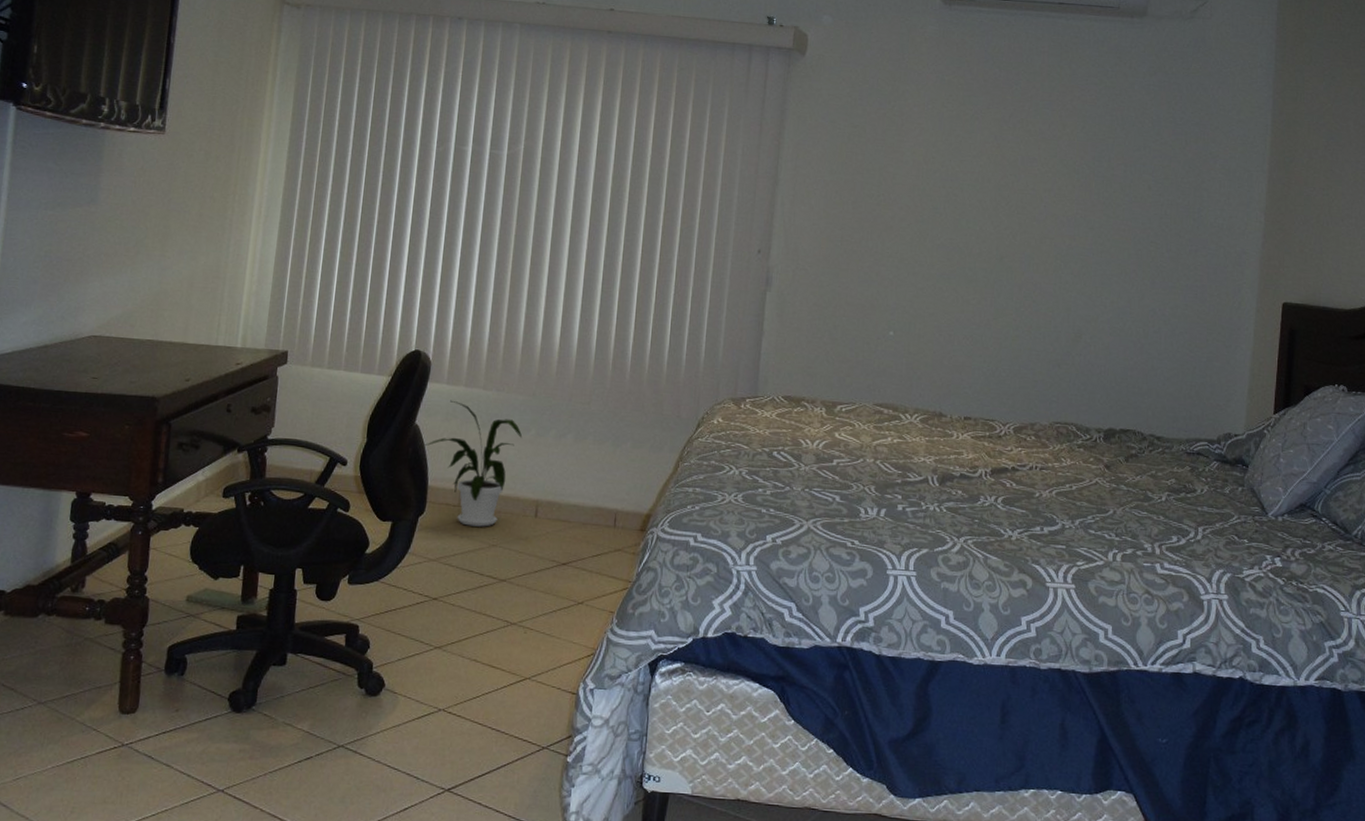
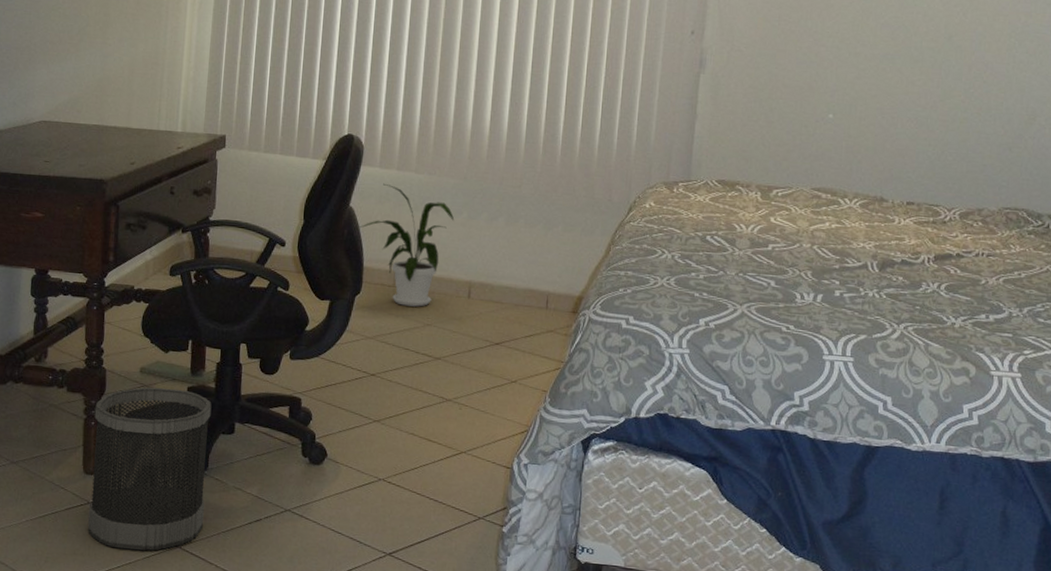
wastebasket: none [121,617,263,797] -> present [88,387,212,551]

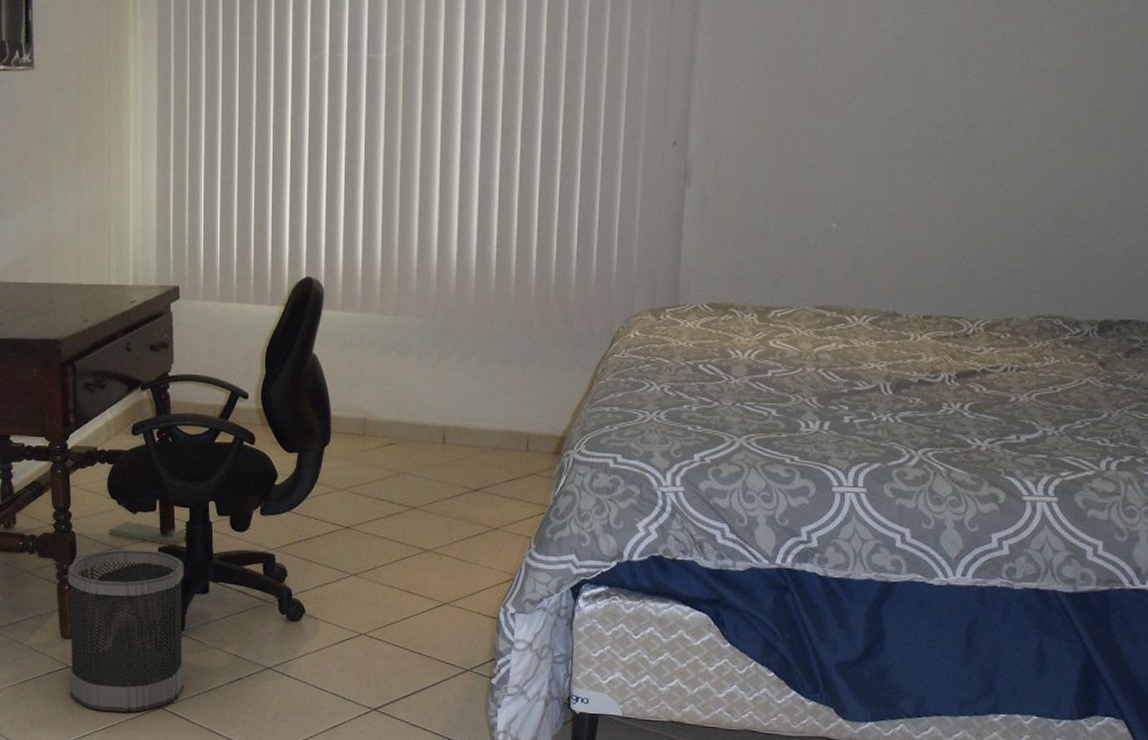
house plant: present [359,183,455,307] -> none [324,327,424,455]

